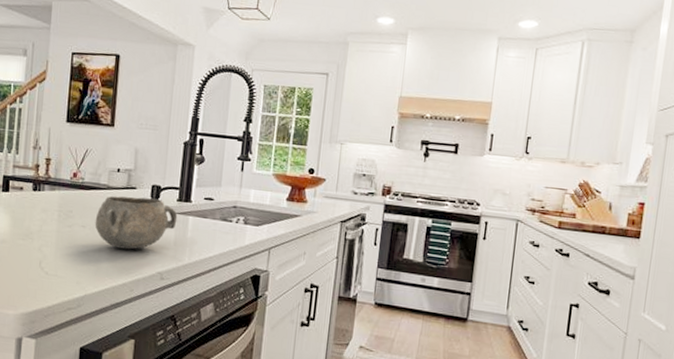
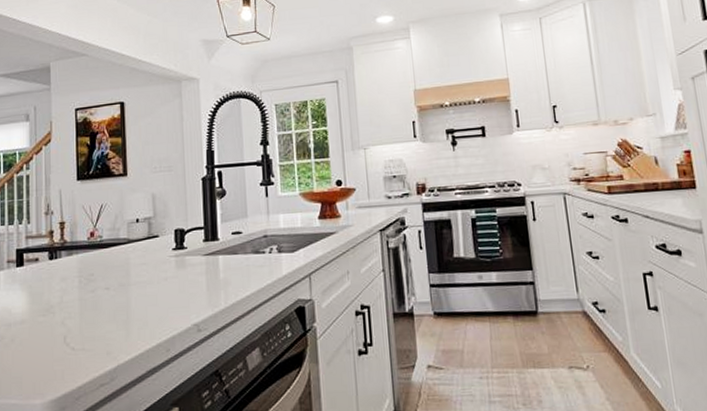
decorative bowl: present [95,196,178,250] -> none [119,243,207,306]

